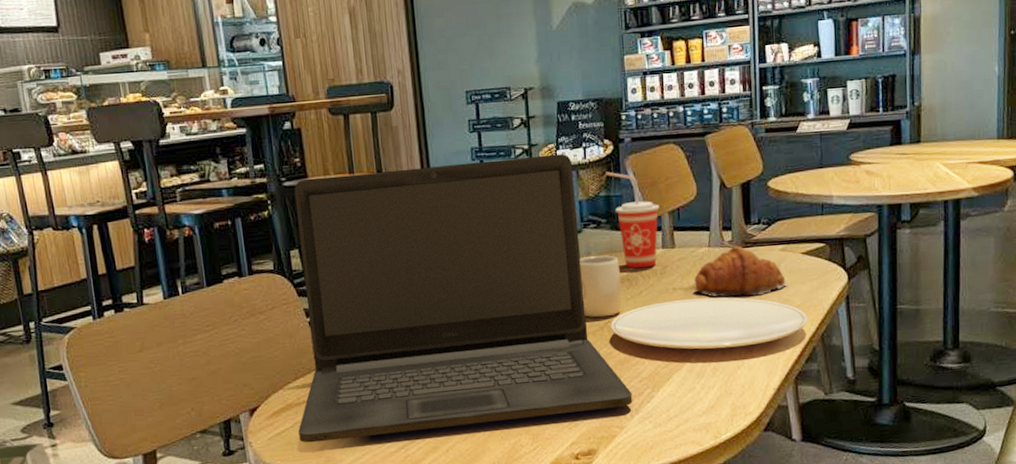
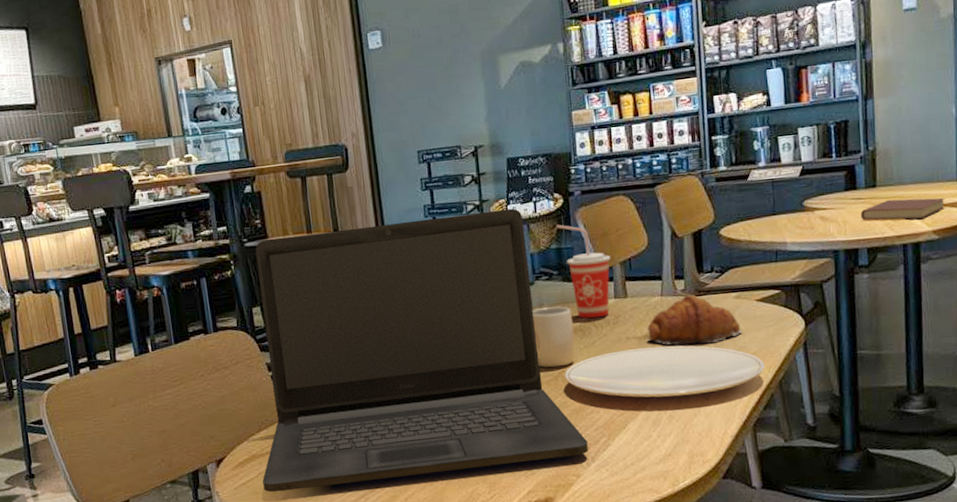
book: none [904,155,986,177] -> present [860,197,945,221]

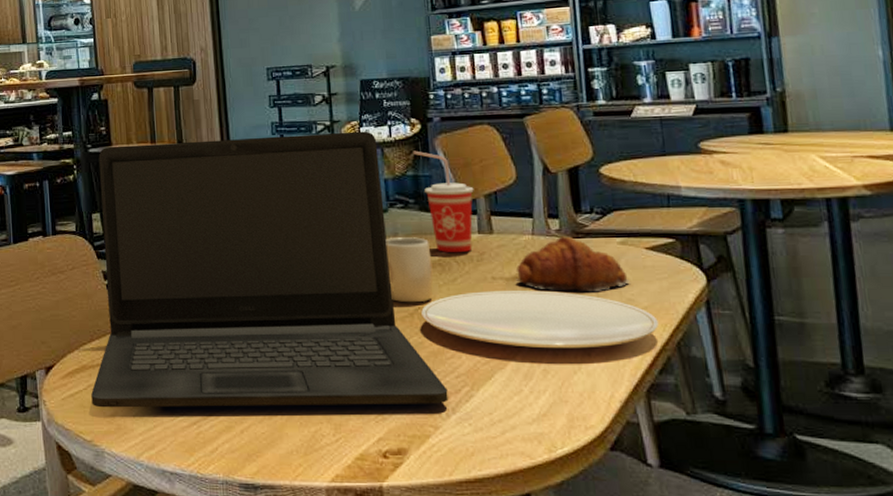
book: present [860,197,945,221] -> none [769,146,877,172]

